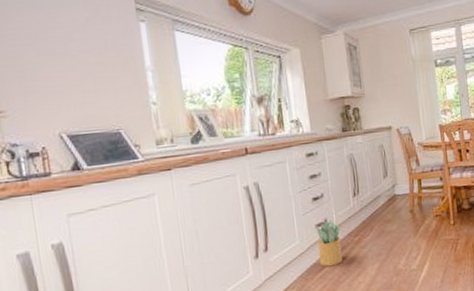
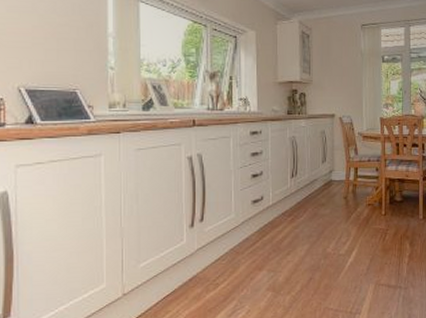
potted plant: present [316,219,342,267] -> none [252,197,275,243]

